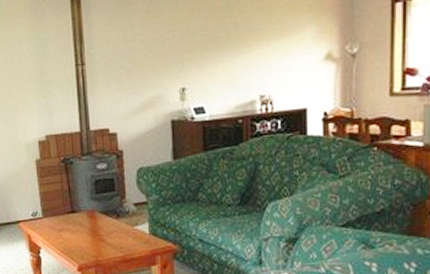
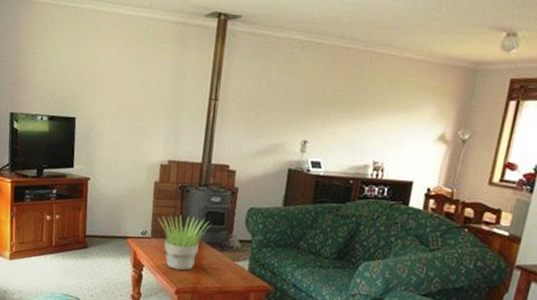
potted plant: none [47,188,101,246] -> present [158,215,210,271]

